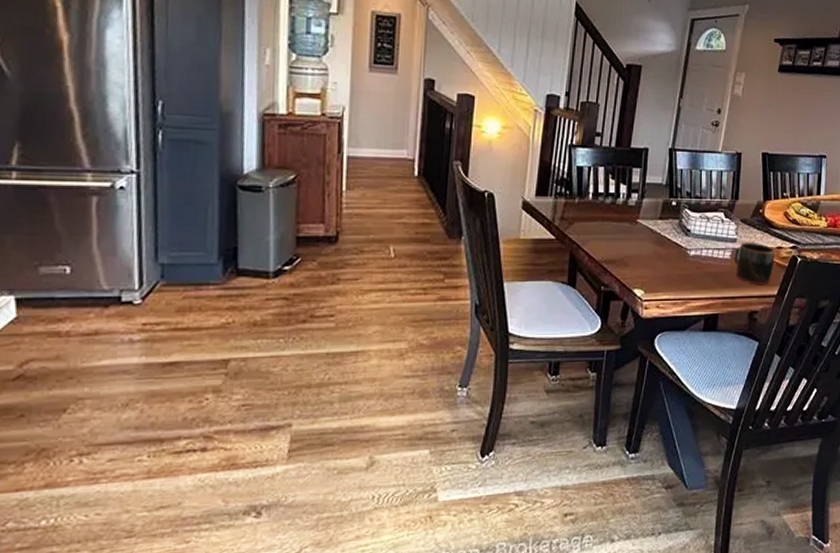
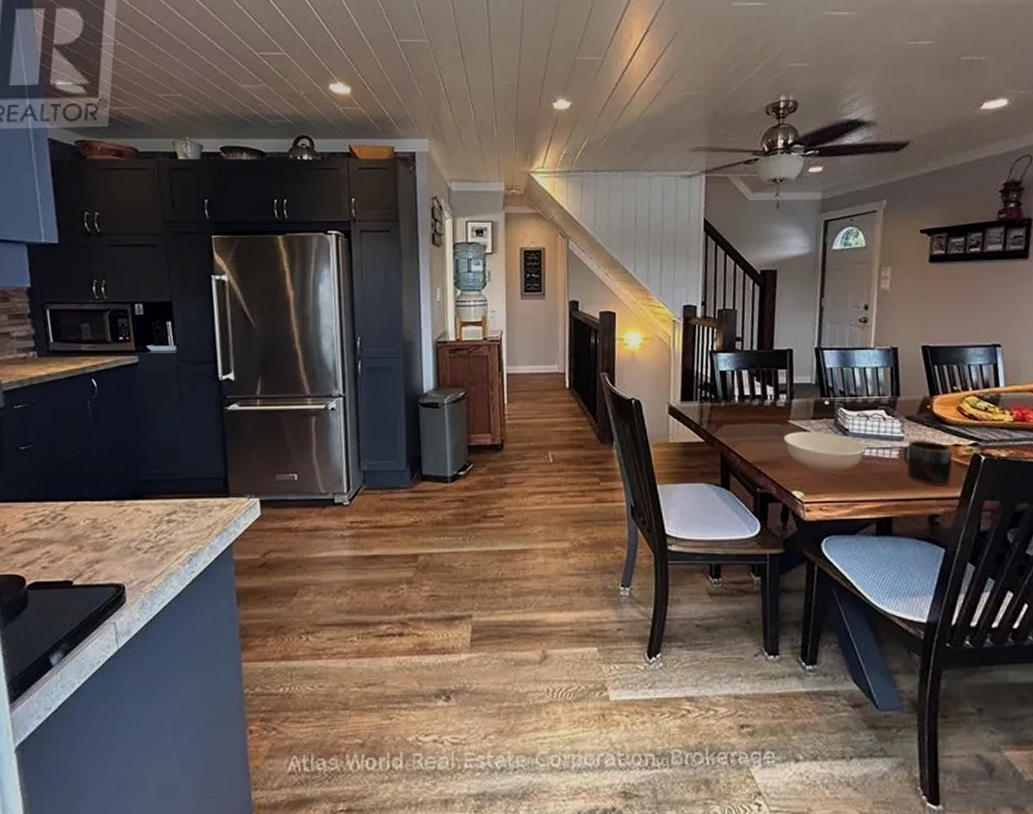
bowl: none [631,231,703,273] -> present [783,431,865,474]

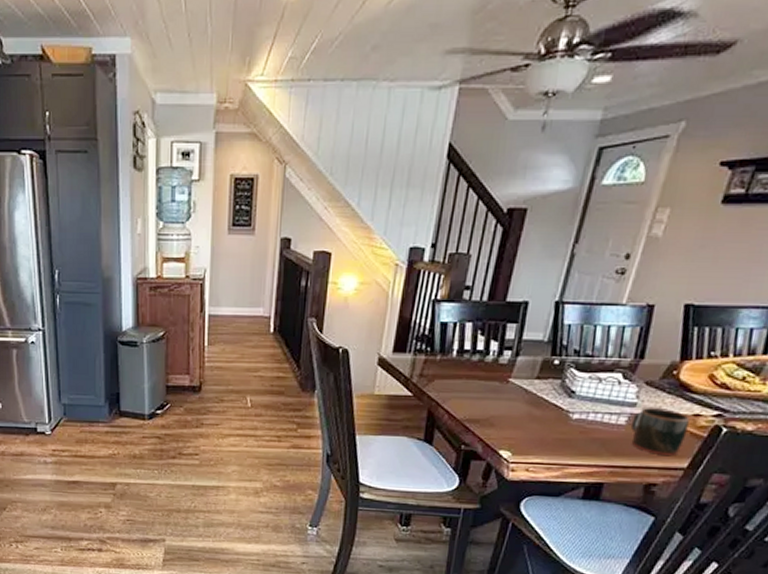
bowl: present [783,431,865,474] -> none [499,391,590,437]

